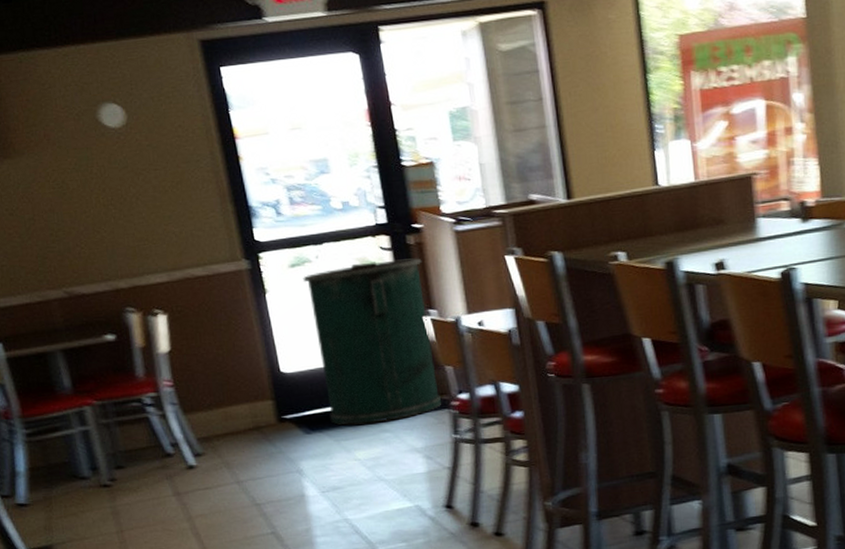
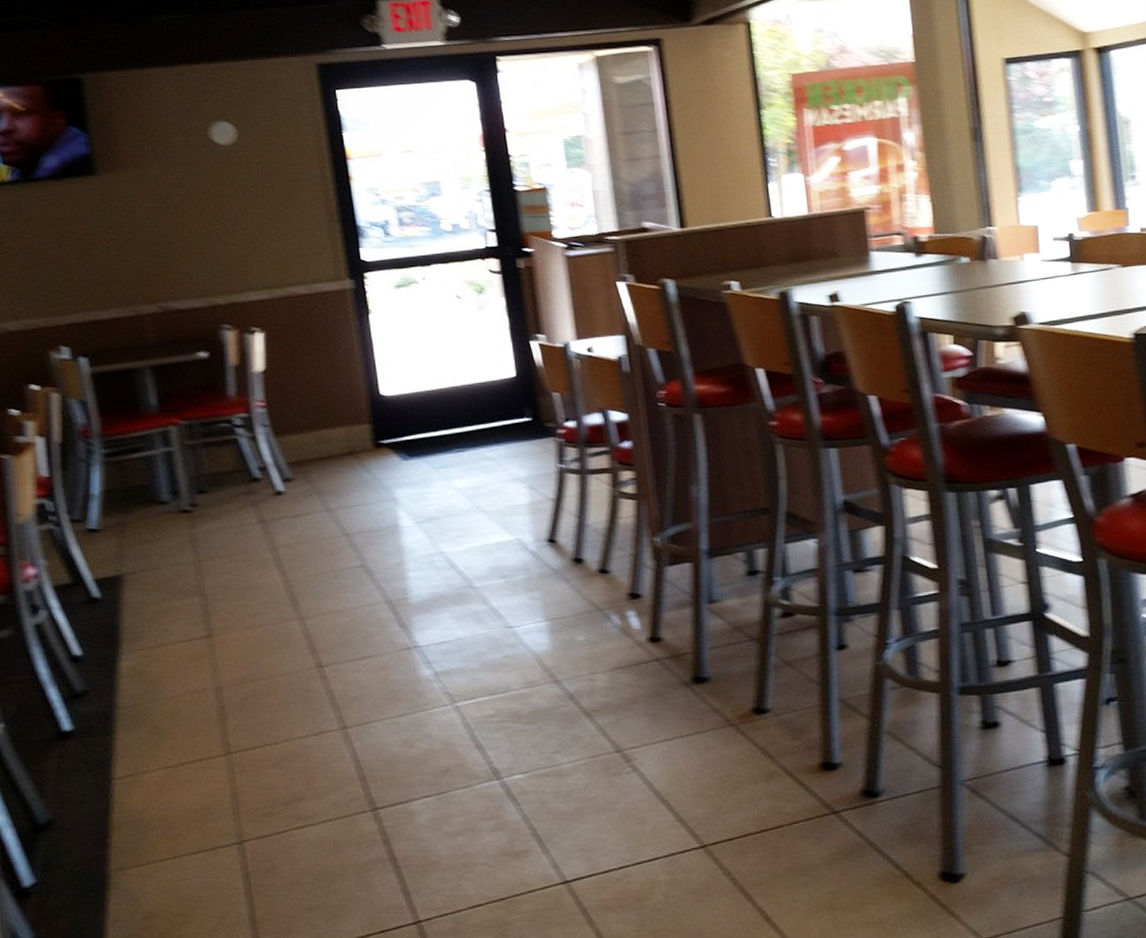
trash can: present [303,258,441,426] -> none [408,282,547,452]

